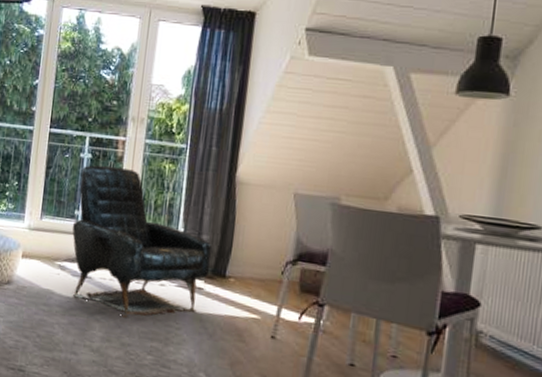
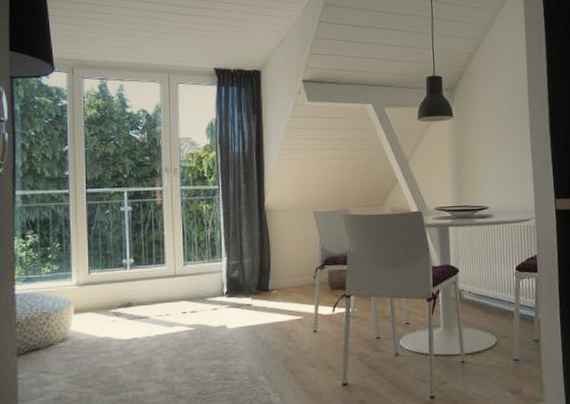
armchair: present [72,165,212,318] -> none [122,214,255,346]

